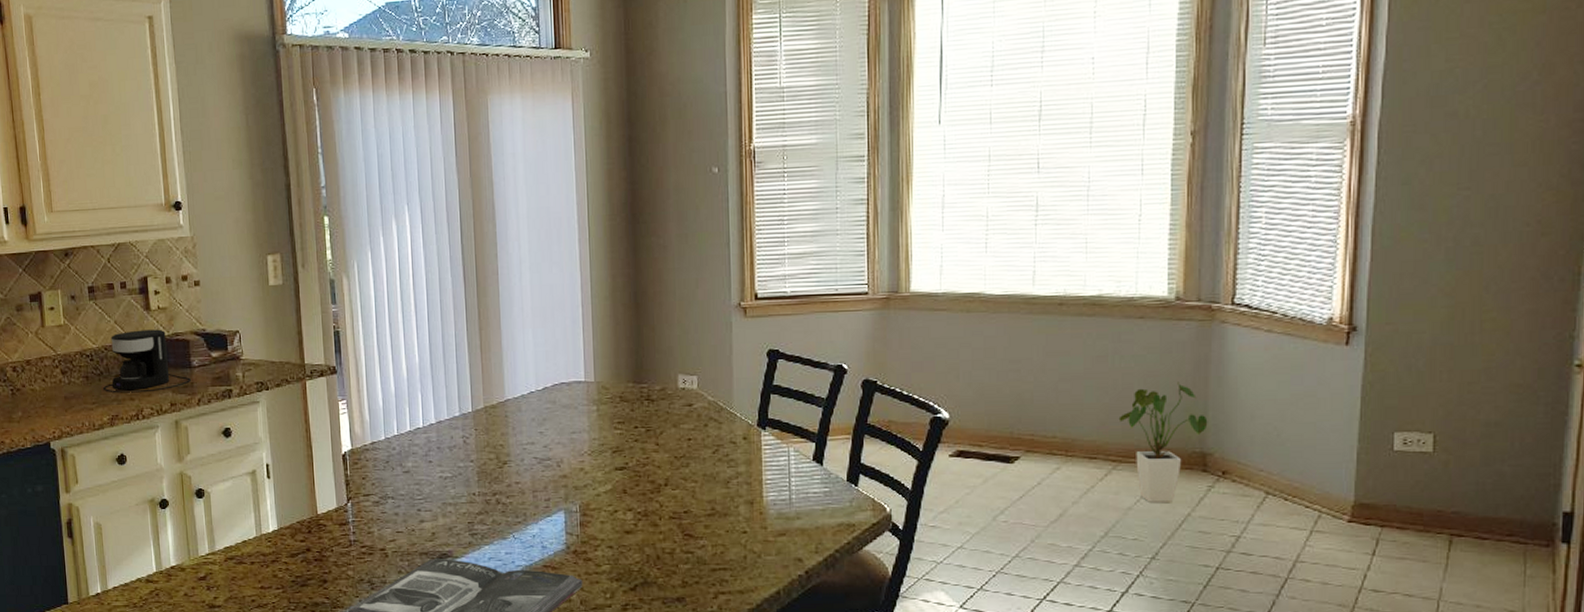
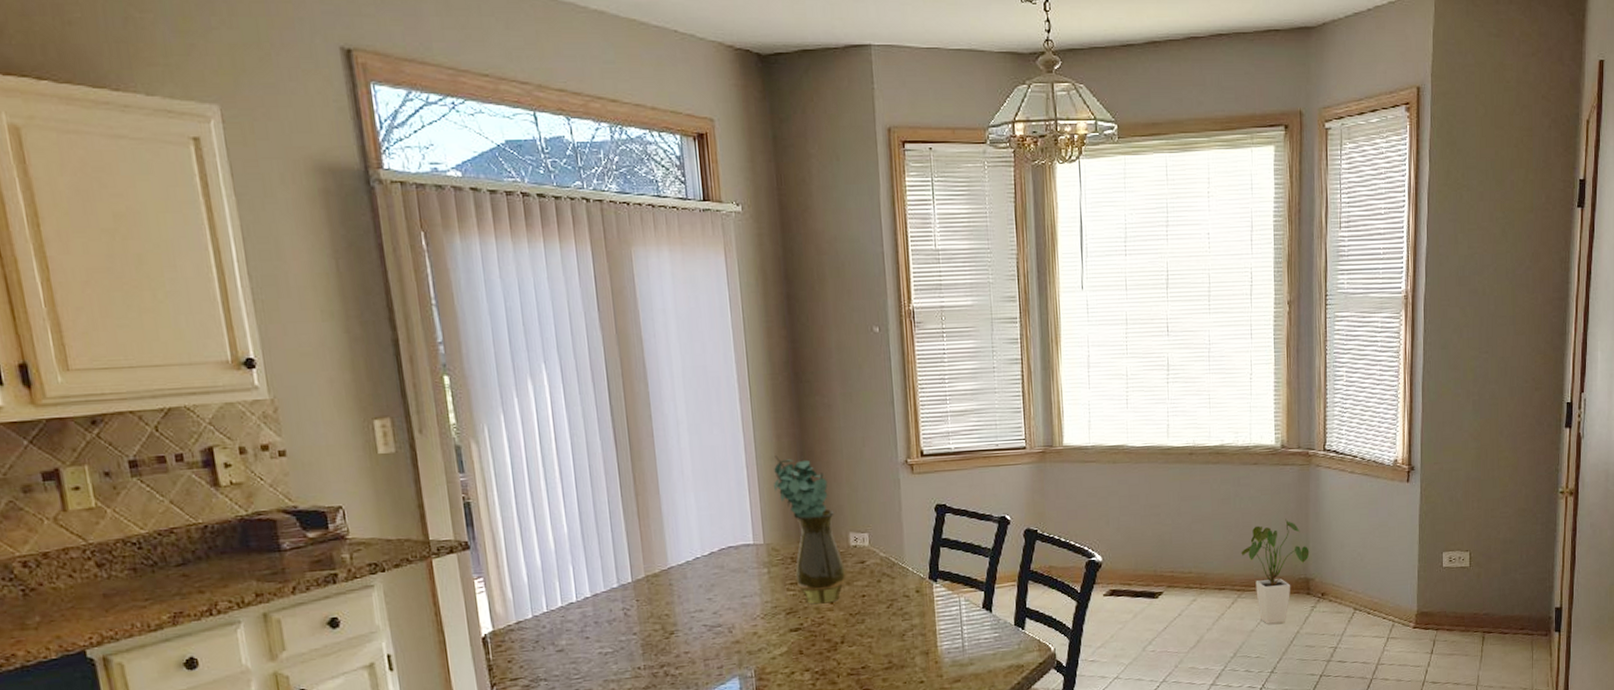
coffee maker: present [103,329,191,393] -> none [159,508,281,586]
vase: none [607,295,673,445] -> present [774,456,846,604]

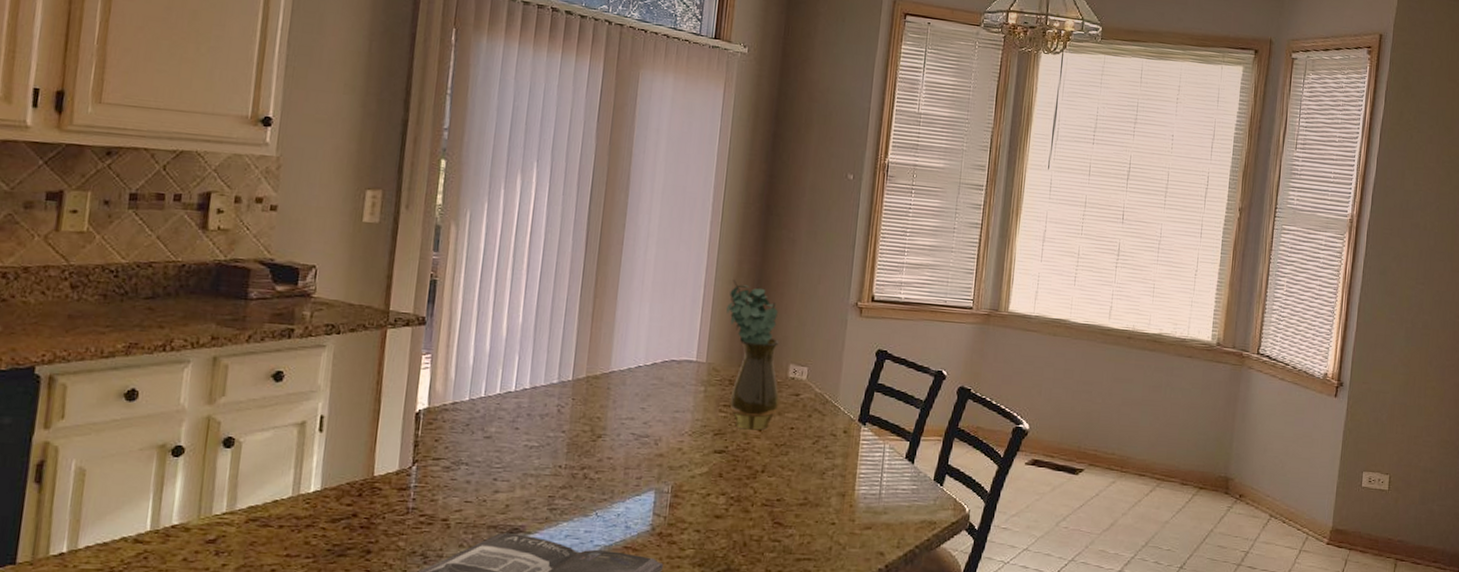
house plant: present [1241,518,1310,624] -> none [1165,414,1232,519]

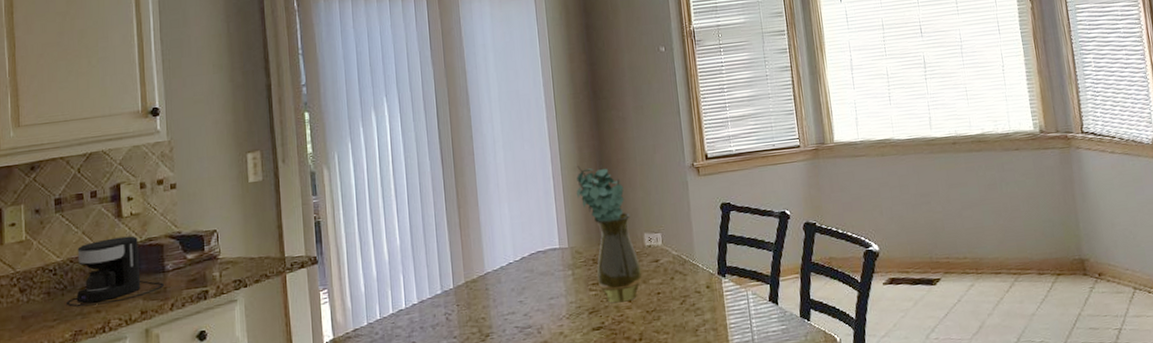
coffee maker: none [125,249,244,322] -> present [67,236,164,307]

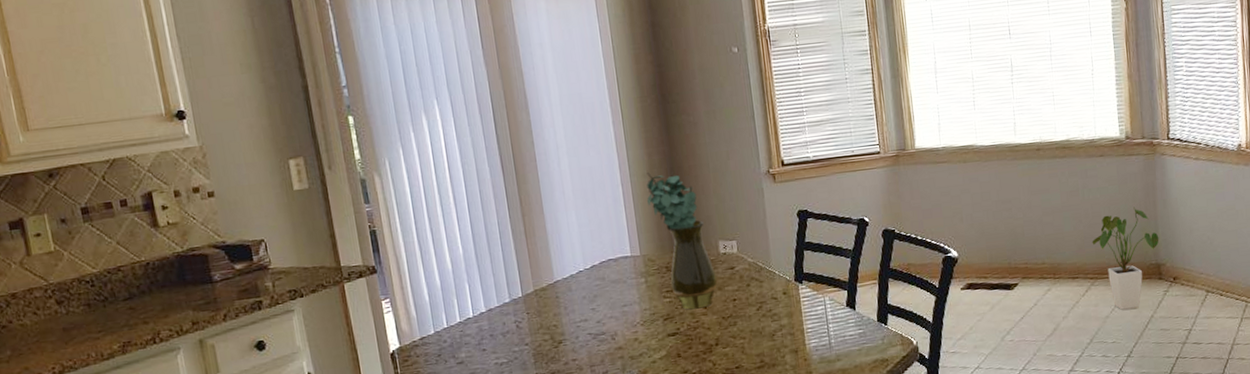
coffee maker: present [67,236,164,307] -> none [110,246,213,319]
house plant: none [1012,200,1081,307] -> present [1092,207,1159,310]

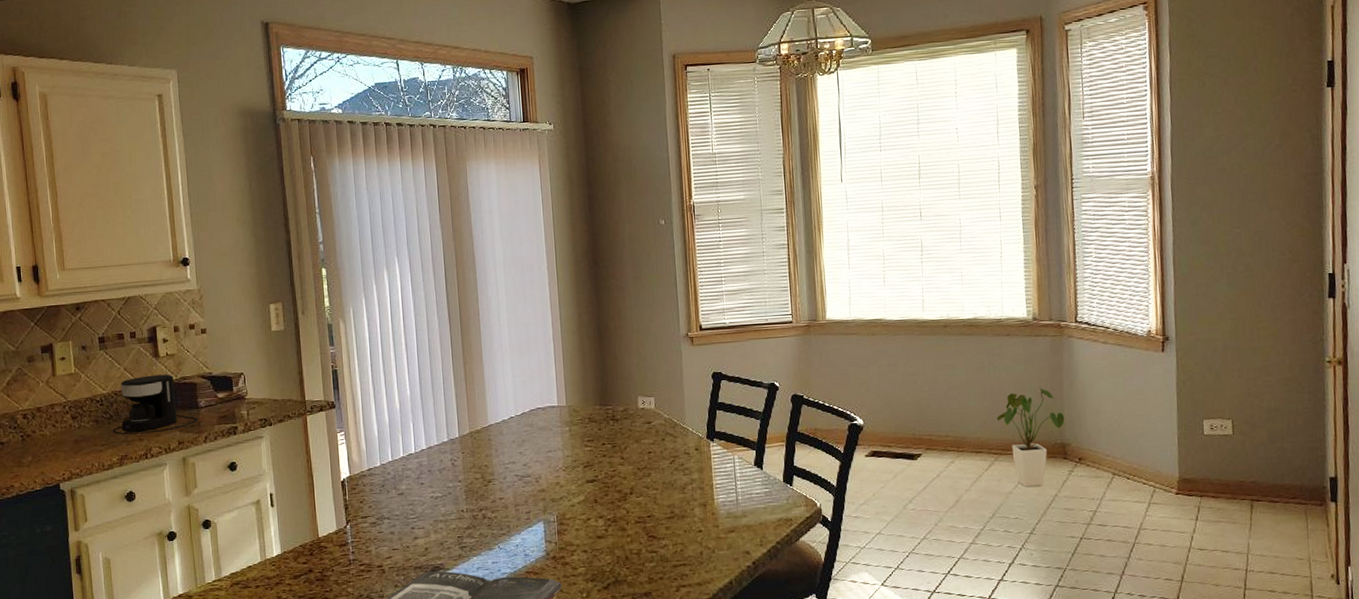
coffee maker: none [110,246,213,319] -> present [113,374,198,435]
vase: present [647,171,718,310] -> none [575,330,635,459]

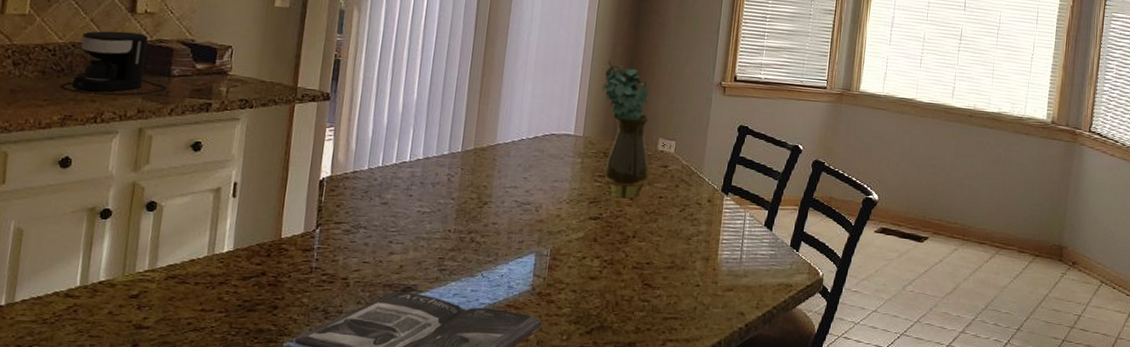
vase: none [575,330,635,459] -> present [602,61,650,199]
house plant: present [996,386,1065,487] -> none [1003,187,1066,284]

